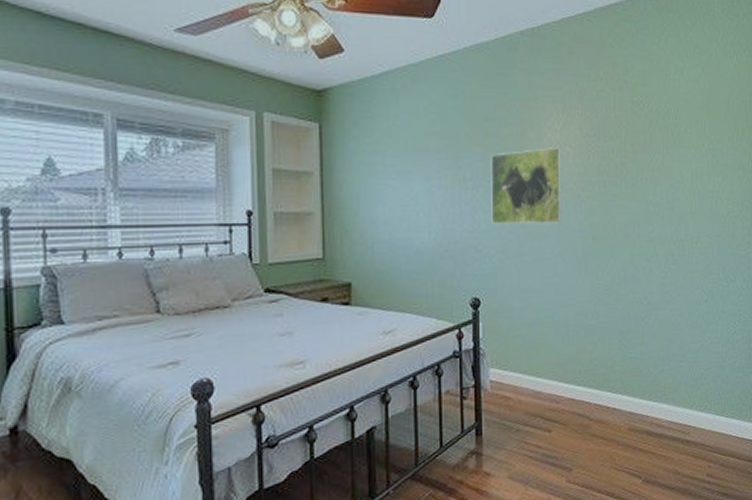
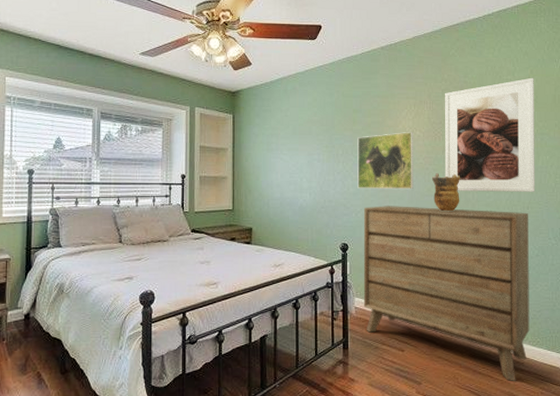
dresser: none [500,245,697,456] -> present [363,206,530,381]
vase: none [585,200,619,251] -> present [432,172,461,212]
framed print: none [599,77,705,224] -> present [444,77,536,192]

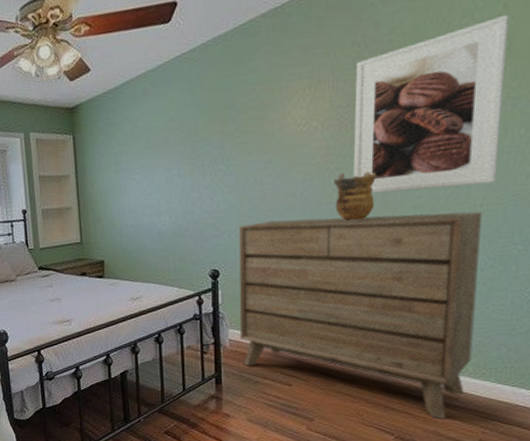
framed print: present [357,131,413,189] -> none [229,122,307,204]

